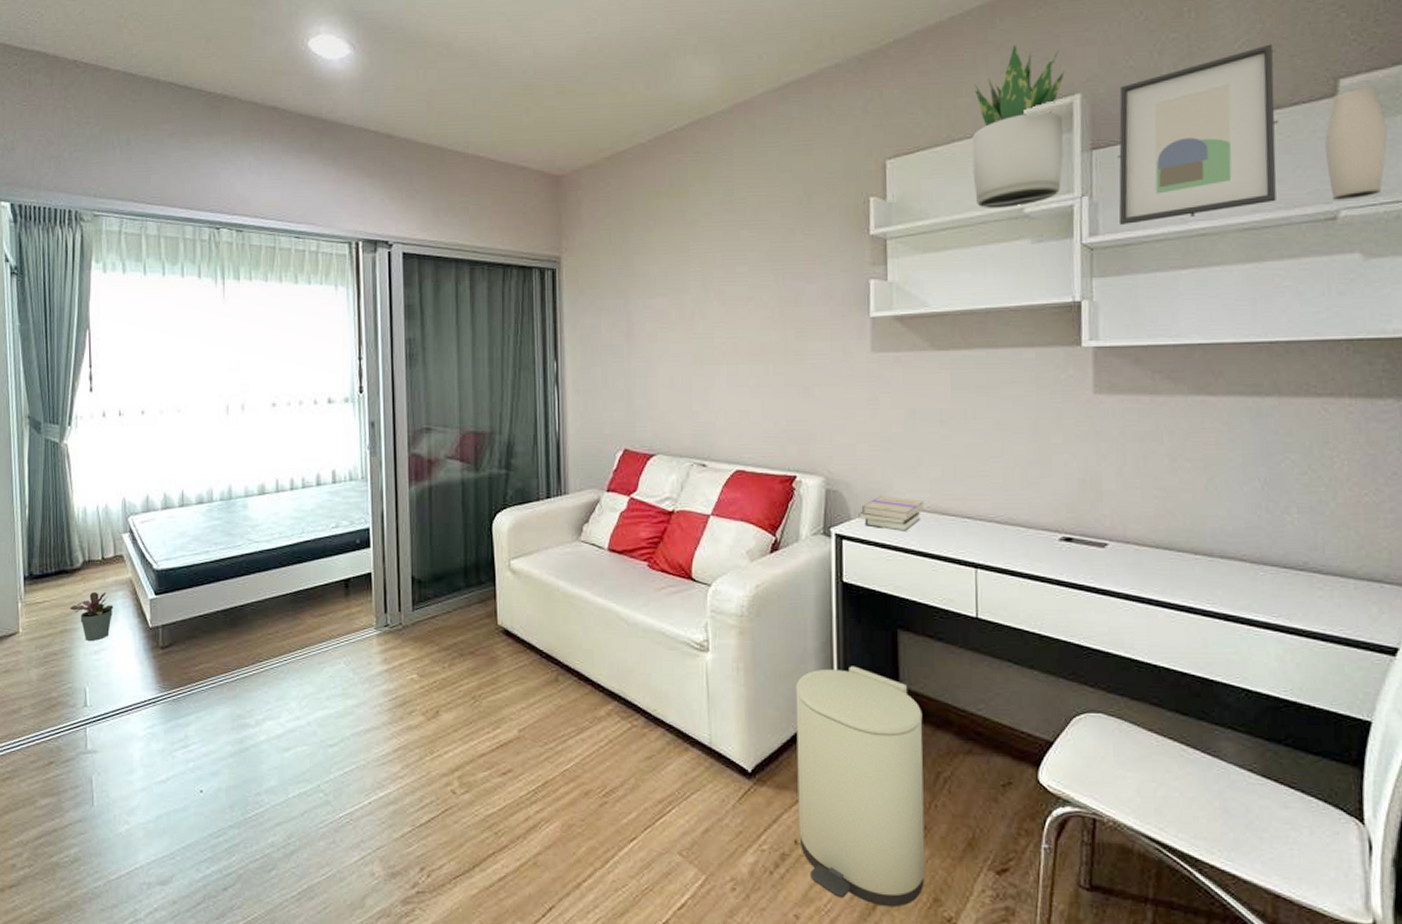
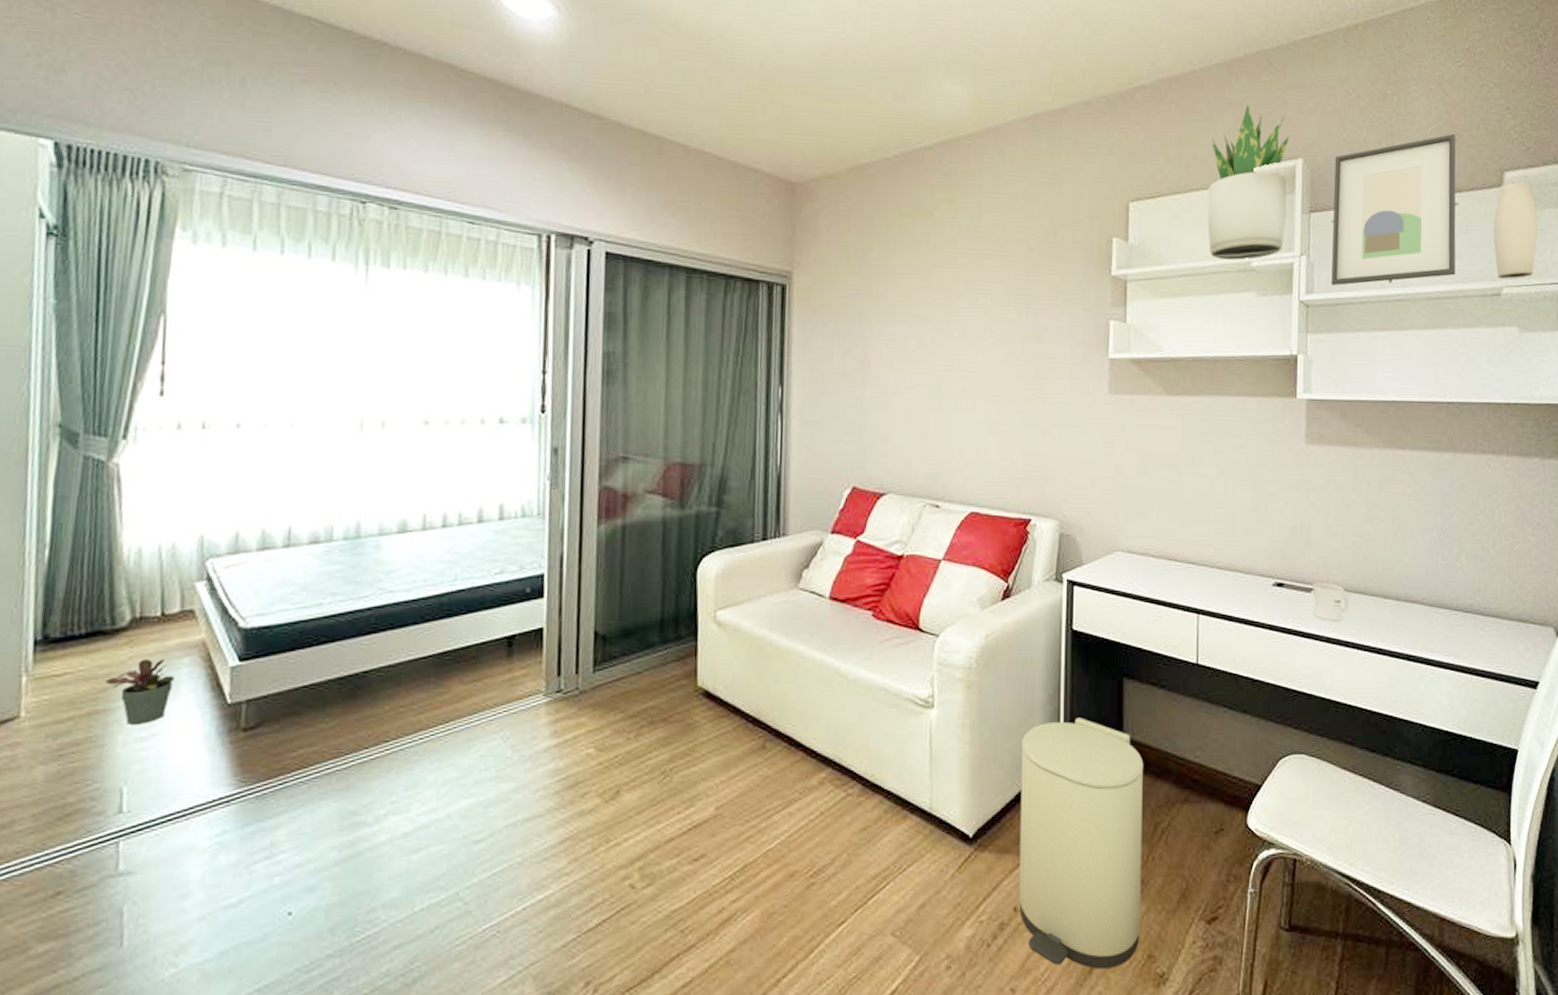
books: present [858,496,924,531] -> none [1090,541,1153,577]
mug: none [1106,537,1153,578] -> present [1312,582,1351,621]

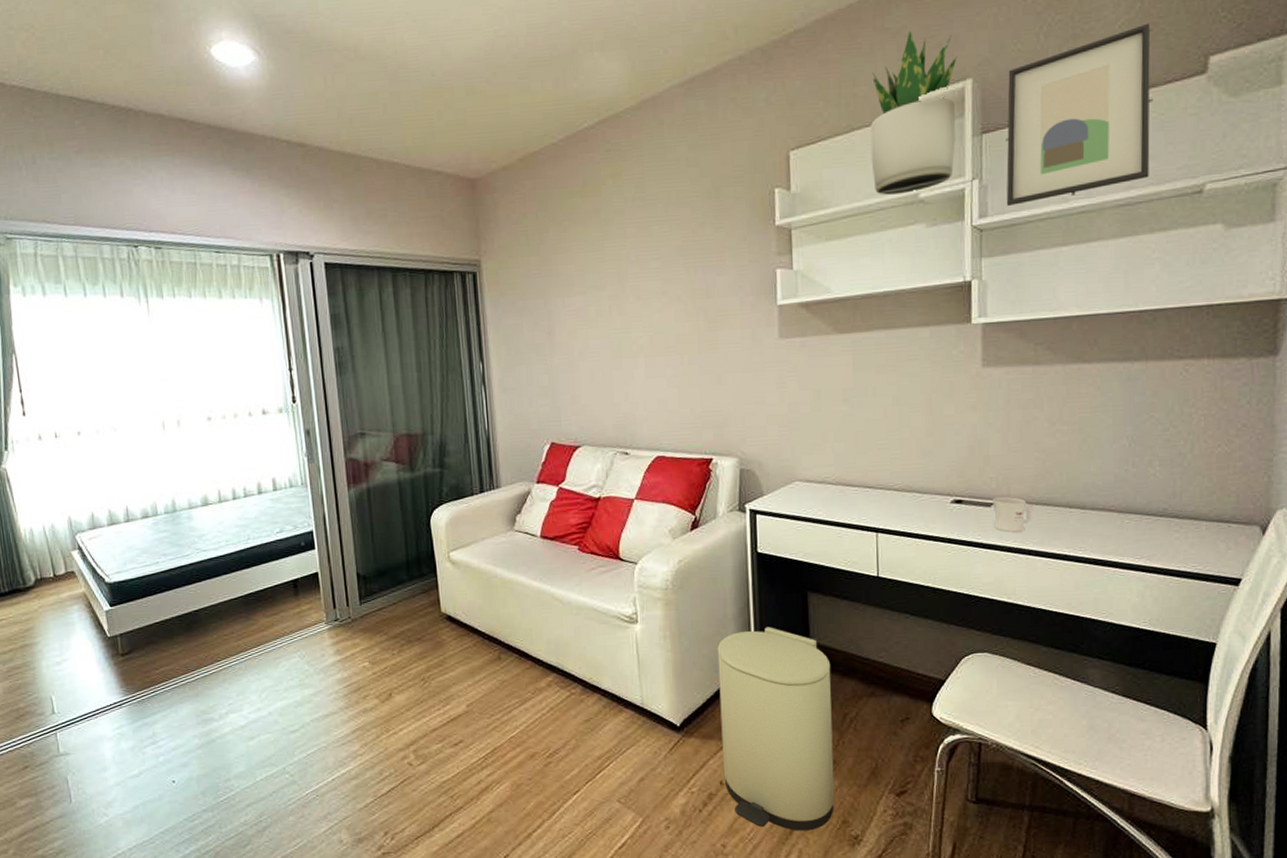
potted plant: present [106,660,175,724] -> none [28,607,71,653]
vase: present [1493,181,1539,279] -> none [1195,63,1251,174]

